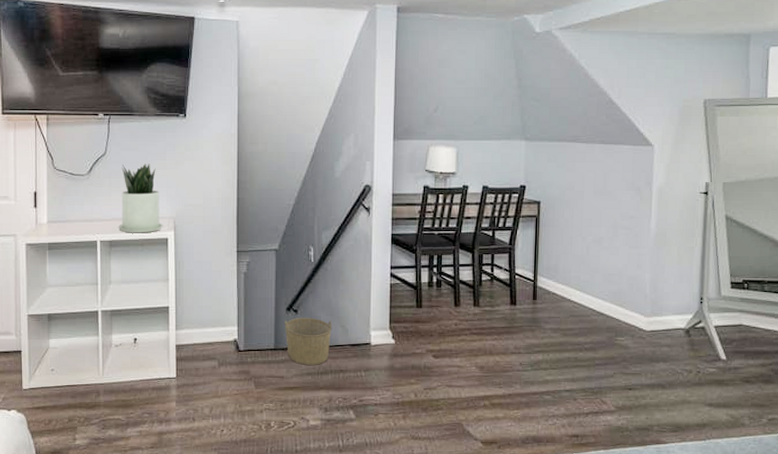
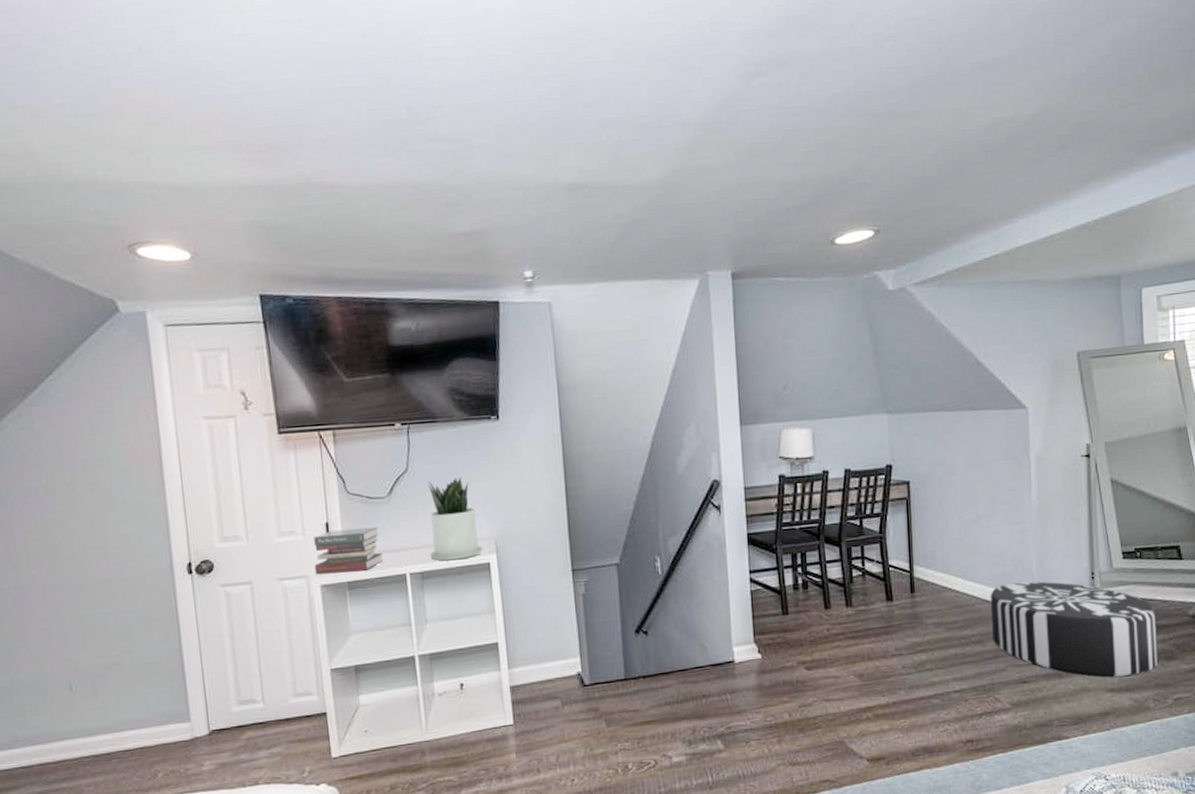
books: none [22,199,79,235] -> present [314,526,383,574]
basket: present [284,317,332,366] -> none [634,638,689,694]
pouf: none [604,300,758,394] -> present [990,581,1159,678]

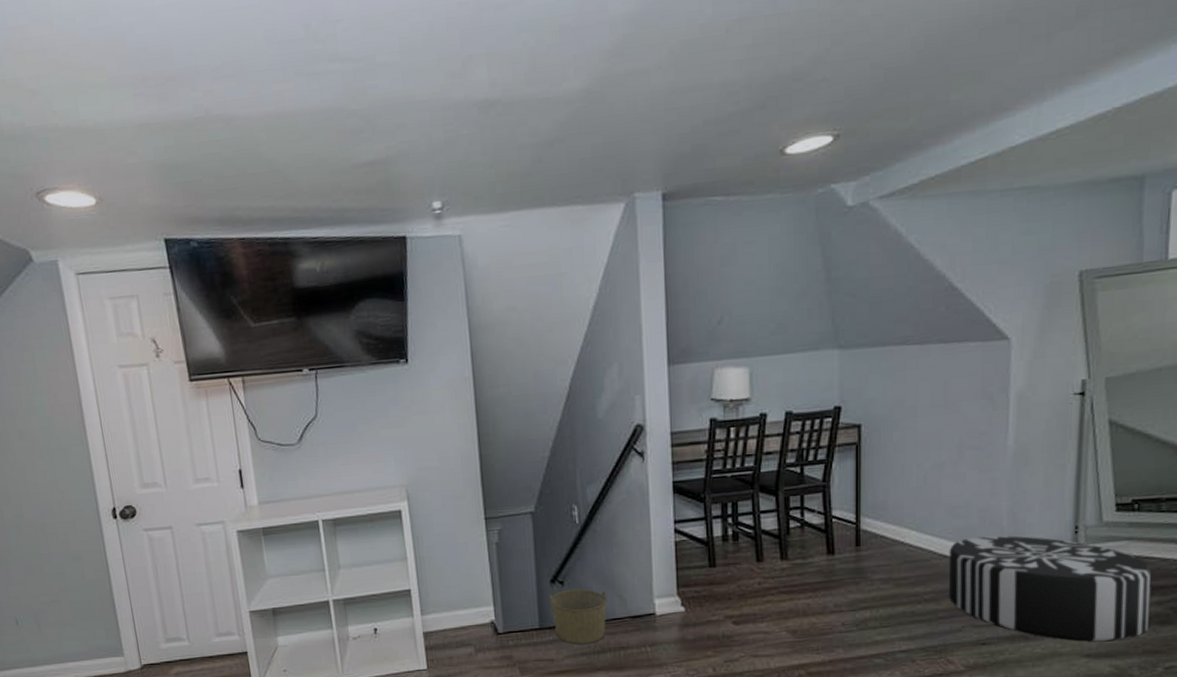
books: present [314,526,383,574] -> none [228,473,295,520]
planter: present [428,477,484,561] -> none [337,424,395,508]
basket: none [634,638,689,694] -> present [549,588,608,645]

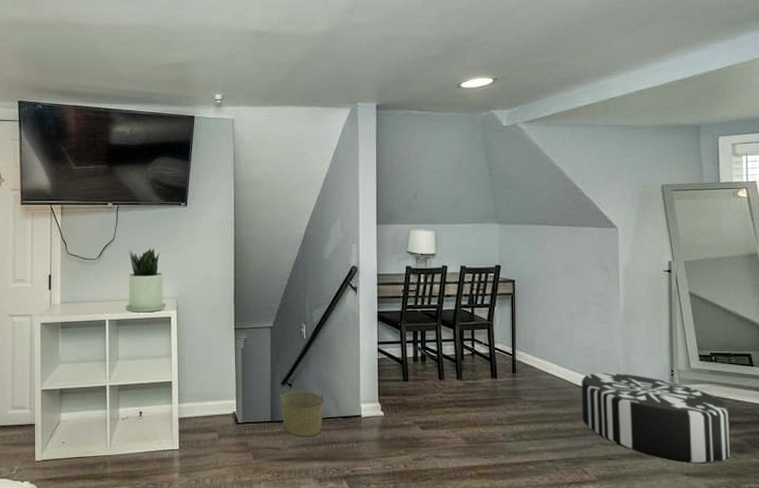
planter: none [337,424,395,508] -> present [124,248,167,313]

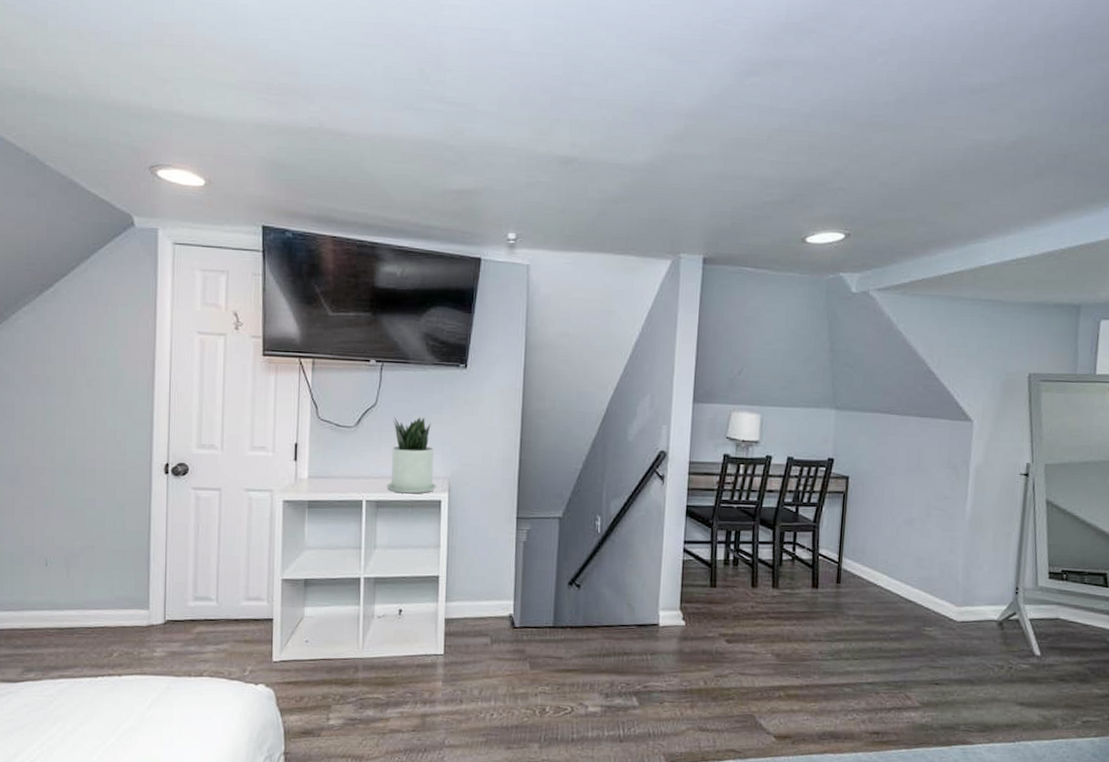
basket: present [280,391,325,438] -> none [565,593,618,647]
pouf: present [581,372,731,464] -> none [911,587,1075,693]

